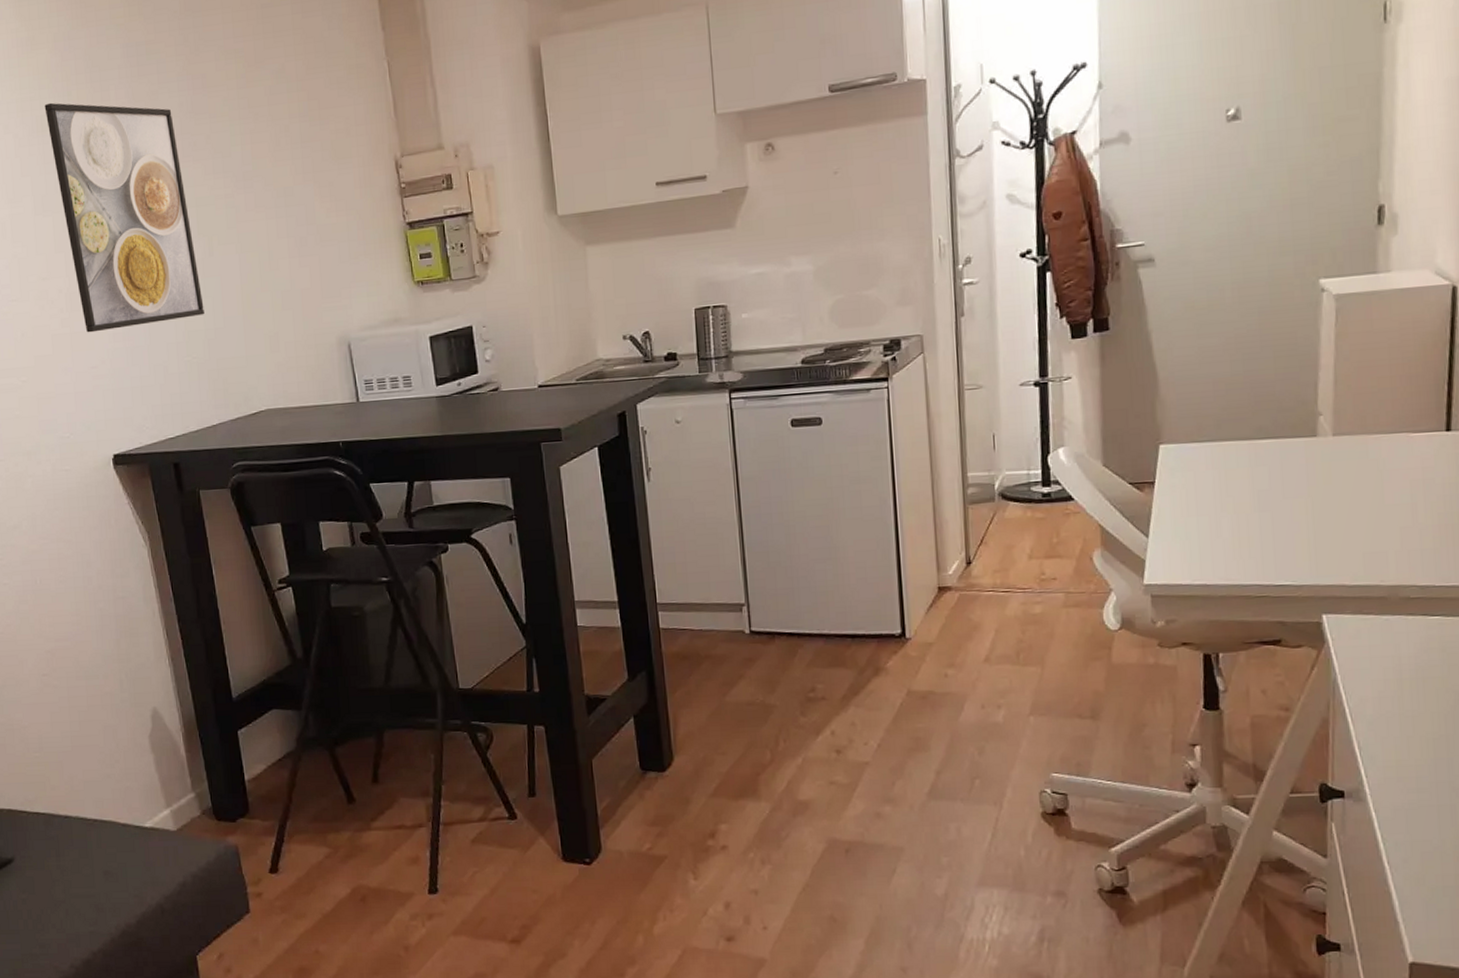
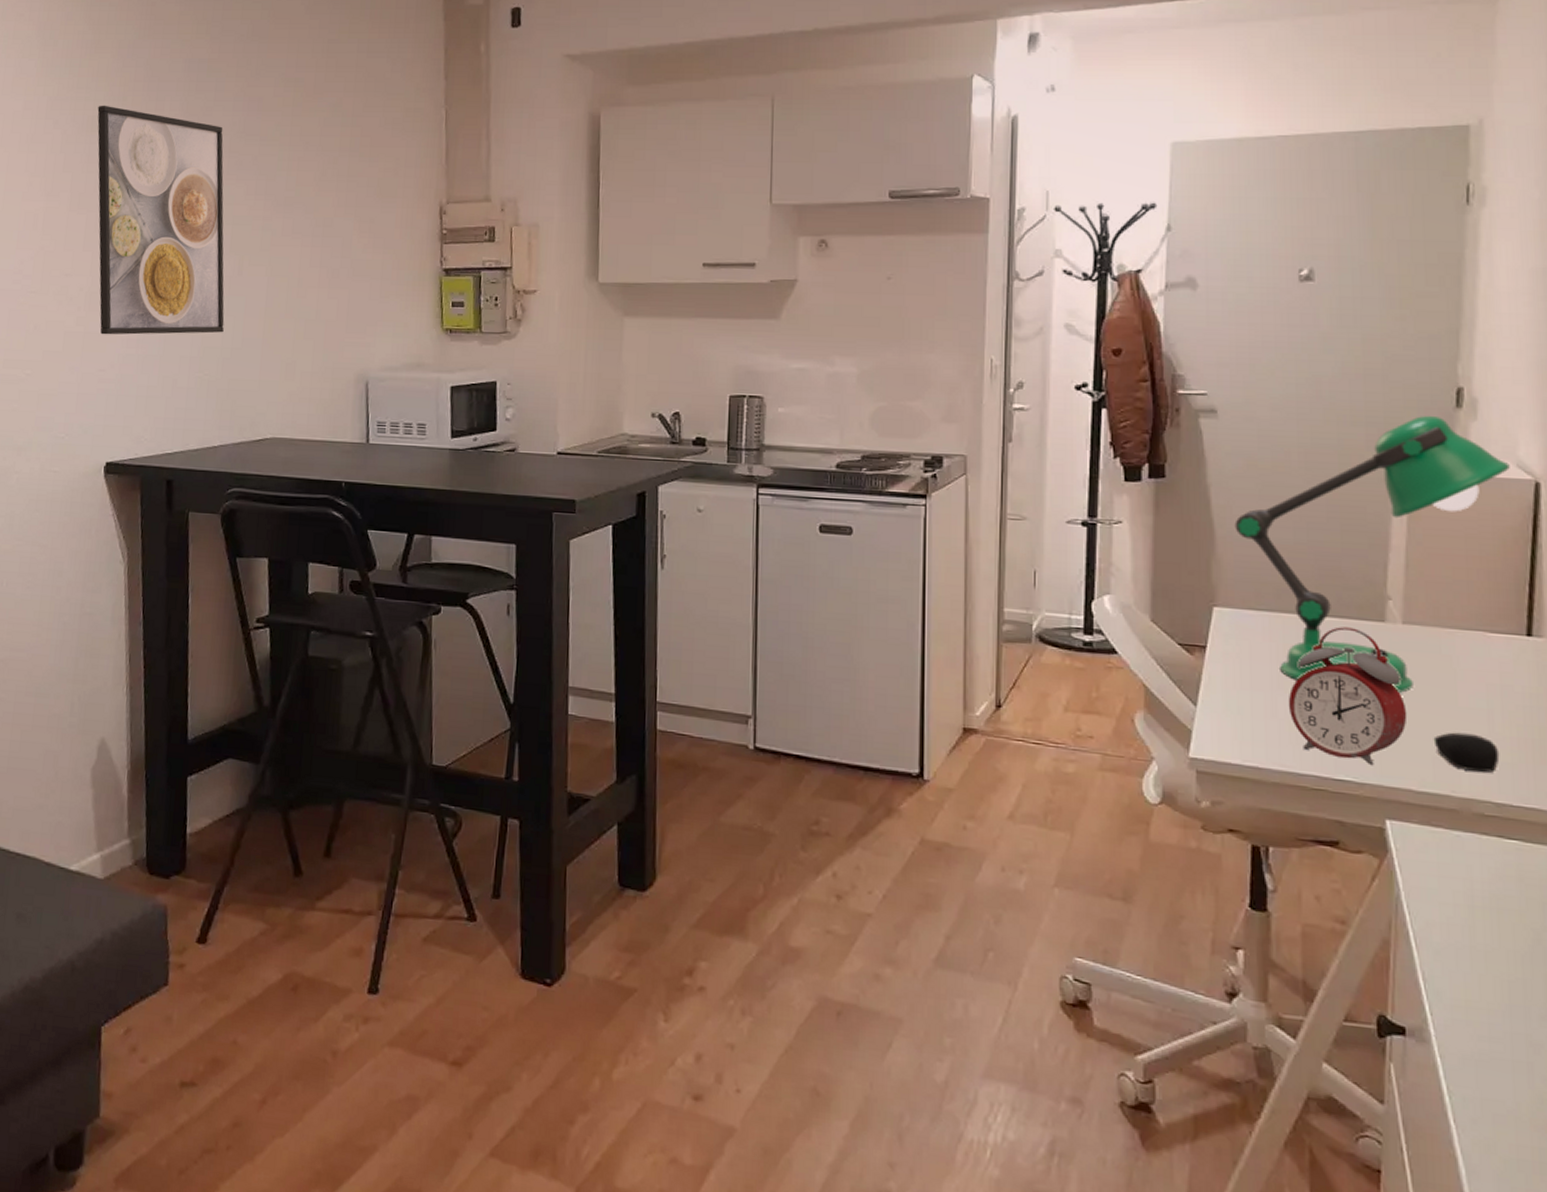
desk lamp: none [1175,235,1429,501] -> present [1234,415,1510,693]
alarm clock: none [1231,446,1340,569] -> present [1288,627,1408,766]
computer mouse: none [1363,527,1423,562] -> present [1433,732,1500,773]

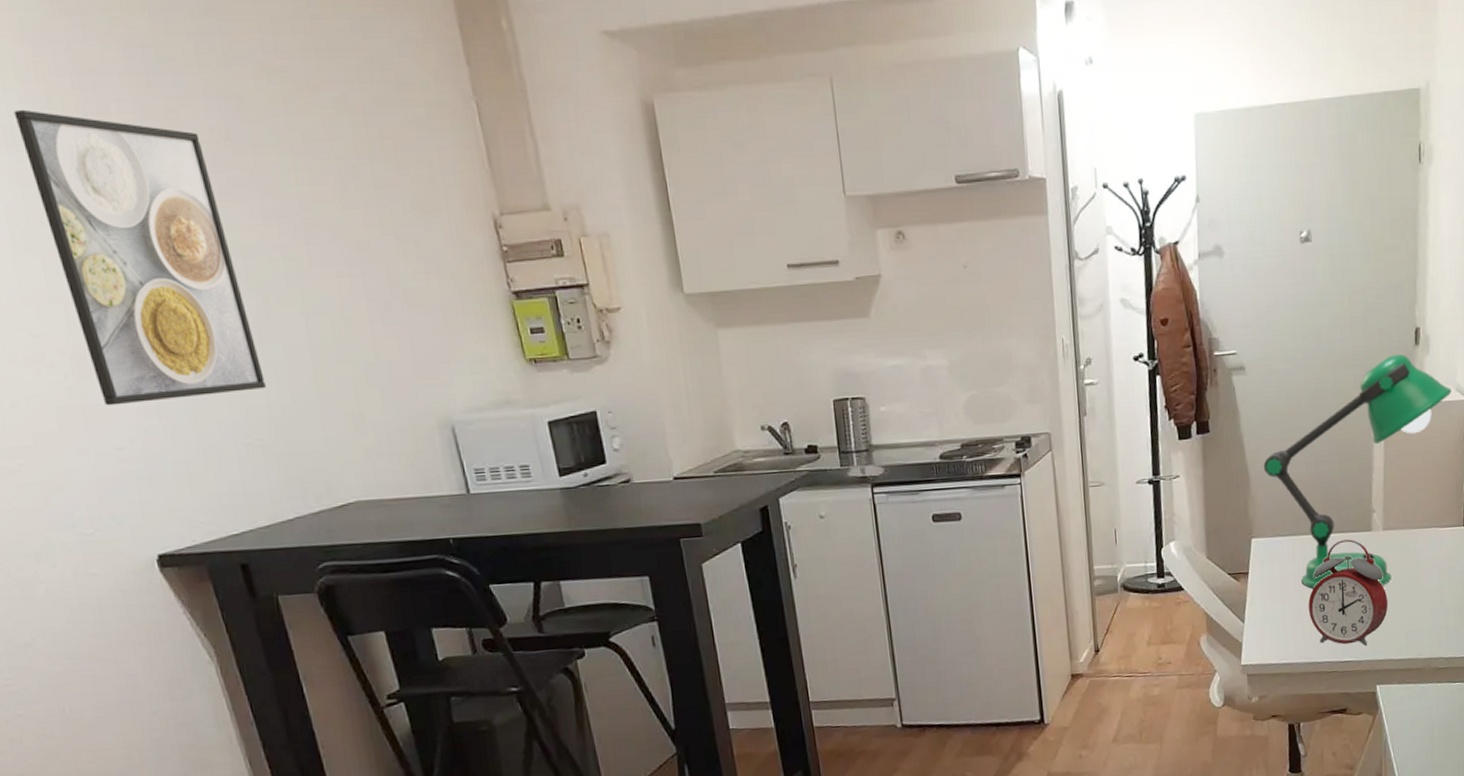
computer mouse: present [1433,732,1500,773] -> none [1405,608,1448,638]

